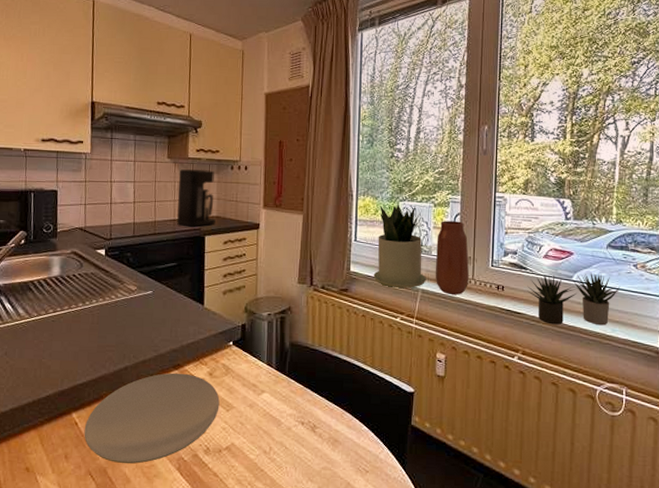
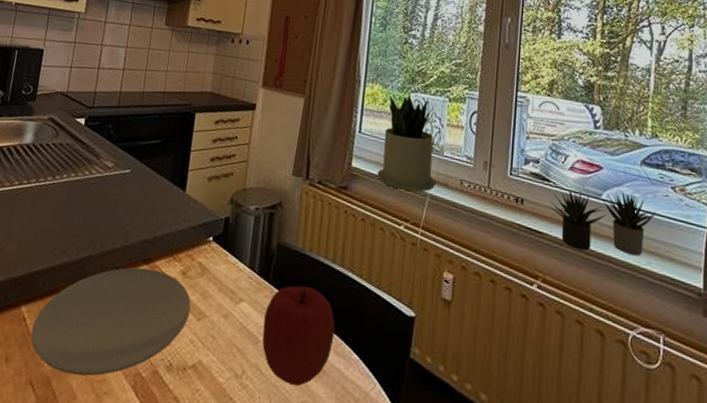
coffee maker: present [177,169,216,227] -> none [167,38,213,103]
fruit: none [284,376,346,455] -> present [262,286,336,386]
vase: present [435,221,470,295] -> none [446,118,485,205]

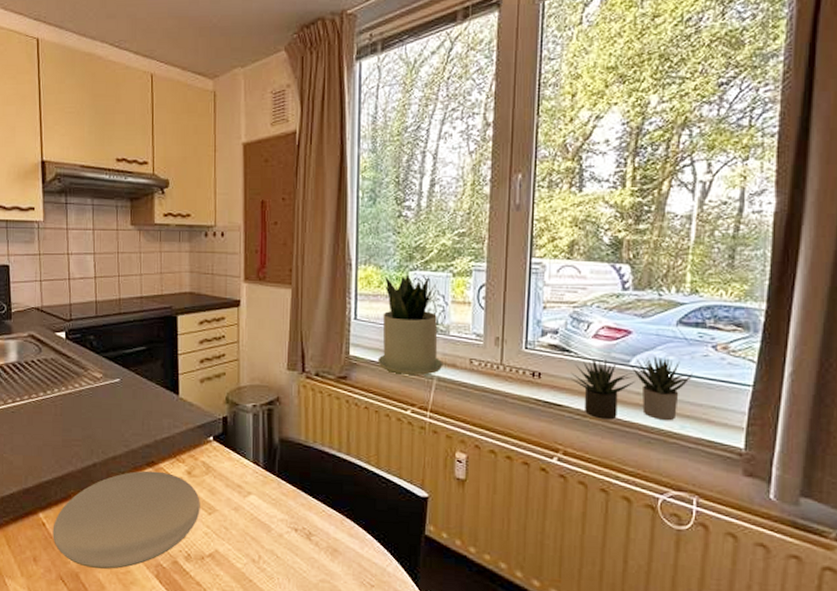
fruit: present [262,286,336,386] -> none [274,476,347,566]

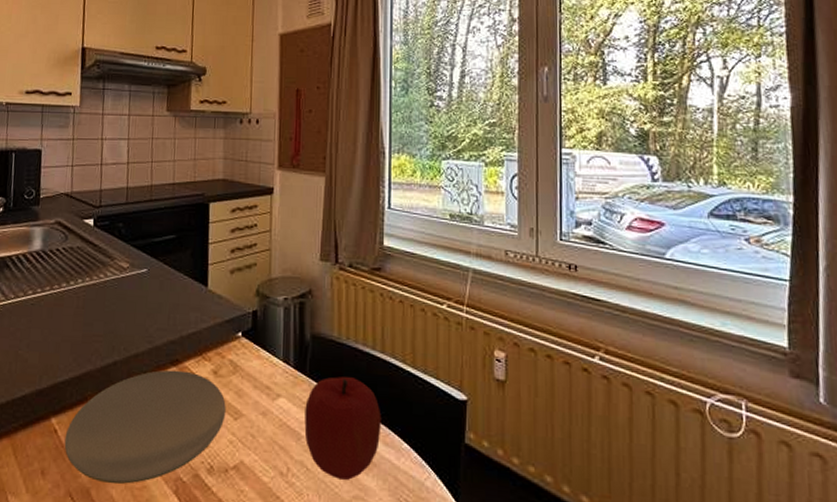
fruit: none [274,476,347,566] -> present [304,376,382,480]
planter: present [377,274,443,375] -> none [412,163,478,267]
succulent plant: present [571,355,694,421] -> none [607,247,730,317]

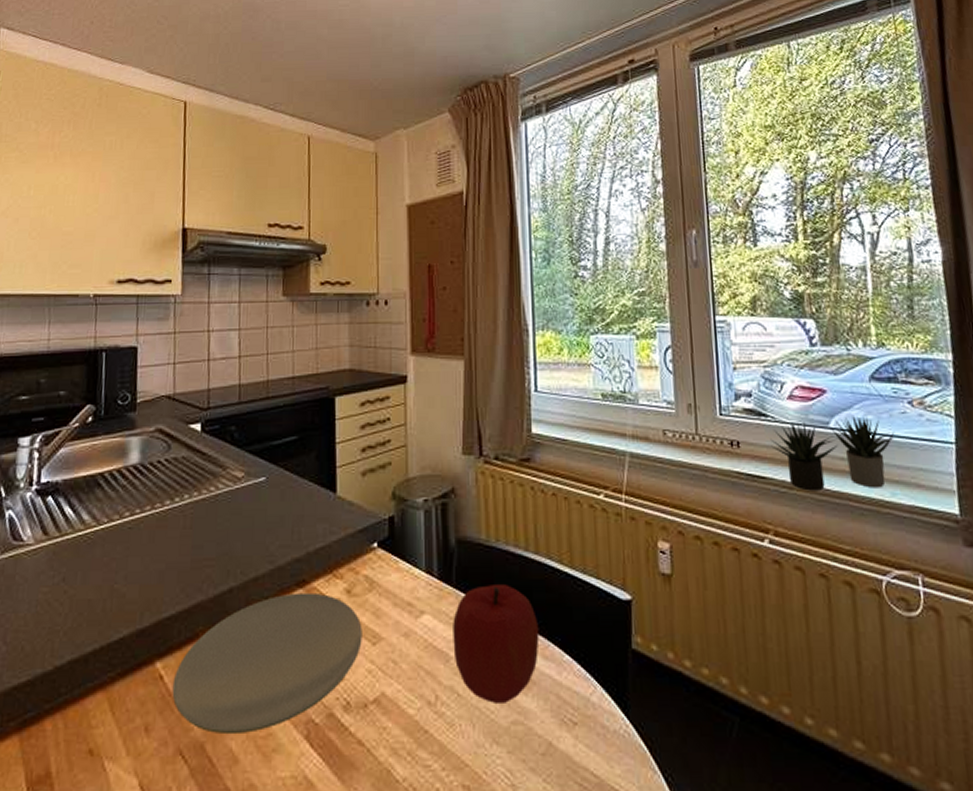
succulent plant: none [607,247,730,317] -> present [770,415,895,491]

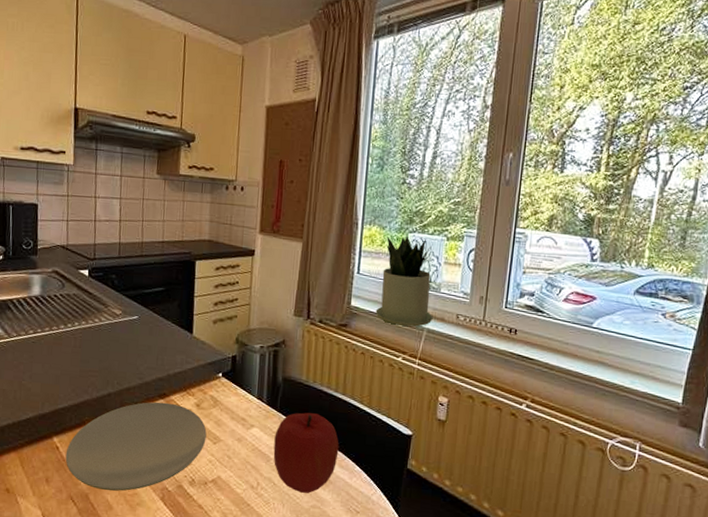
planter: none [563,338,635,452] -> present [375,236,433,327]
succulent plant: present [770,415,895,491] -> none [542,319,645,377]

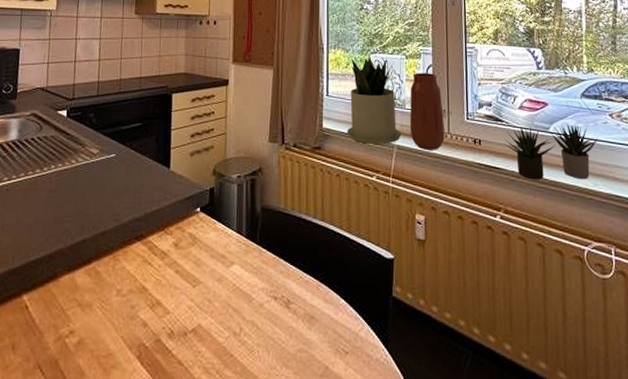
plate: present [65,401,207,491] -> none [34,244,186,354]
fruit: present [273,412,339,493] -> none [255,243,322,335]
vase: none [442,256,481,336] -> present [409,73,445,150]
succulent plant: none [542,319,645,377] -> present [504,123,599,180]

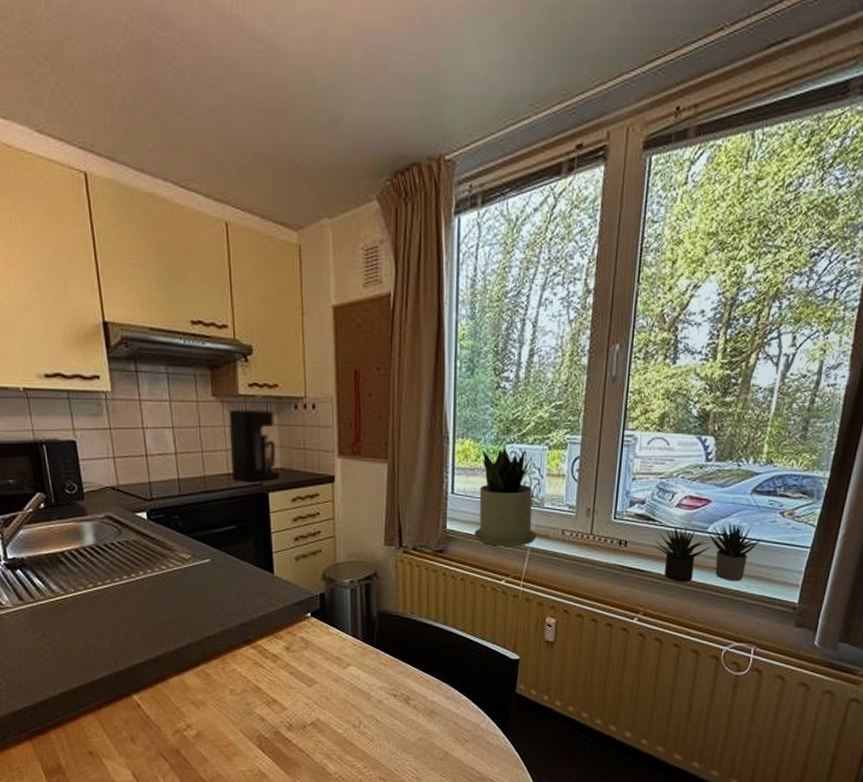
coffee maker: none [143,24,183,85] -> present [228,409,280,483]
vase: present [409,73,445,150] -> none [547,466,588,552]

